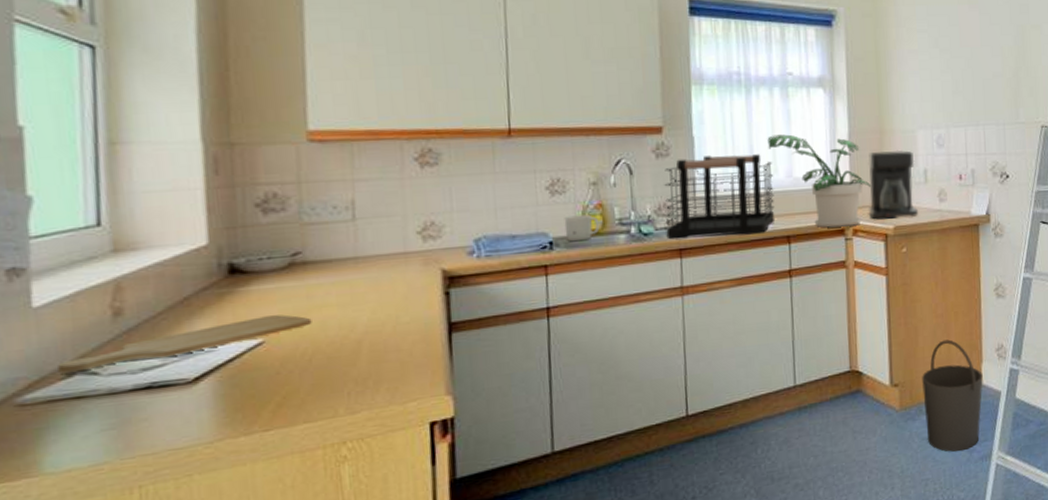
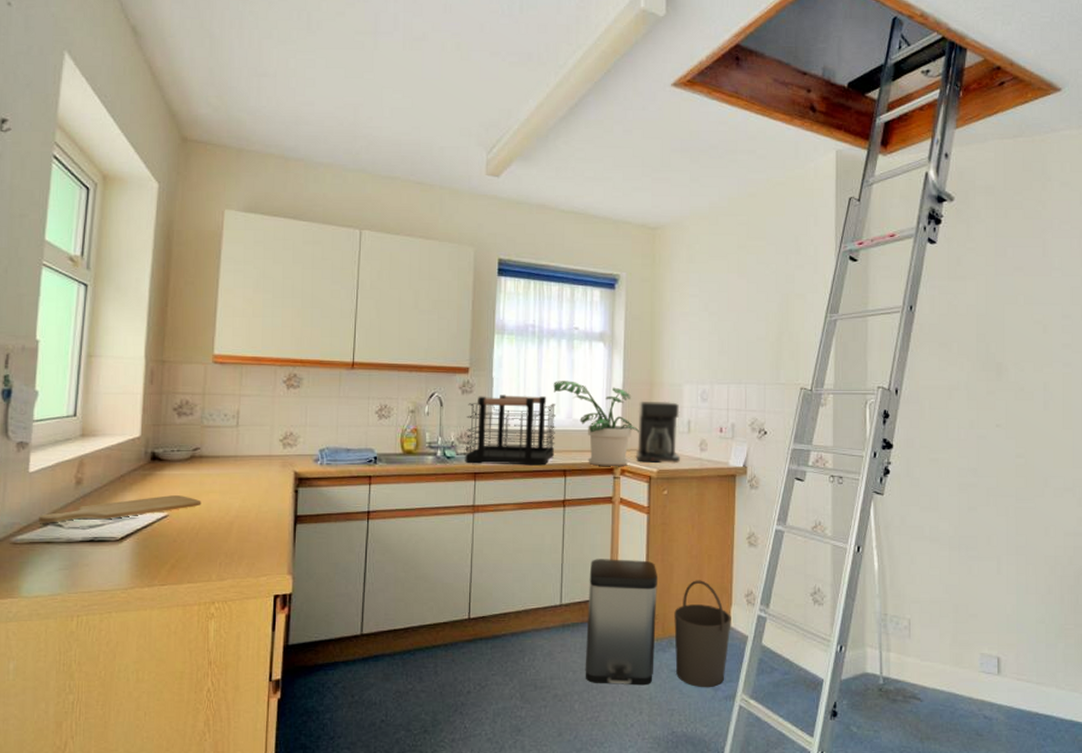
mug: present [564,214,600,242] -> none [387,437,414,459]
pedal bin: none [825,325,904,465] -> present [585,559,657,686]

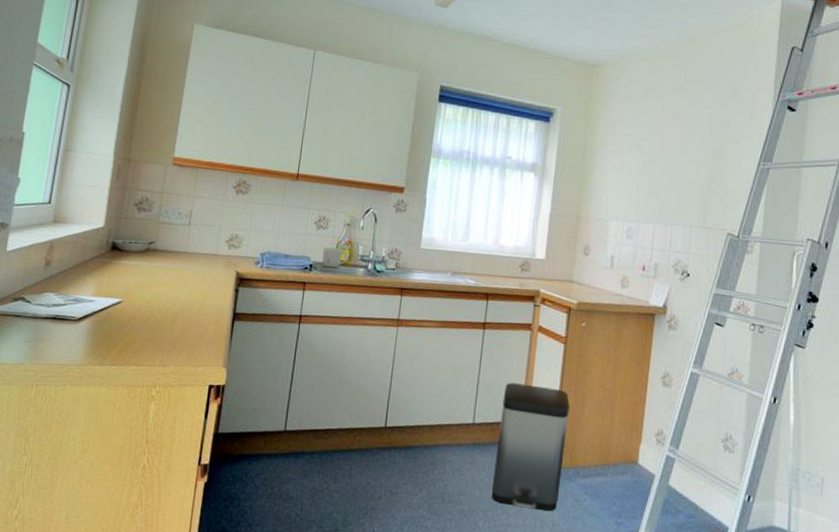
chopping board: present [39,495,202,523] -> none [11,283,152,300]
mug: none [387,437,414,459] -> present [321,247,347,268]
dish rack: present [465,395,557,466] -> none [393,215,484,287]
potted plant: present [553,381,639,467] -> none [482,207,562,295]
coffee maker: present [635,401,681,464] -> none [557,233,604,297]
bucket: present [674,580,731,687] -> none [580,414,640,522]

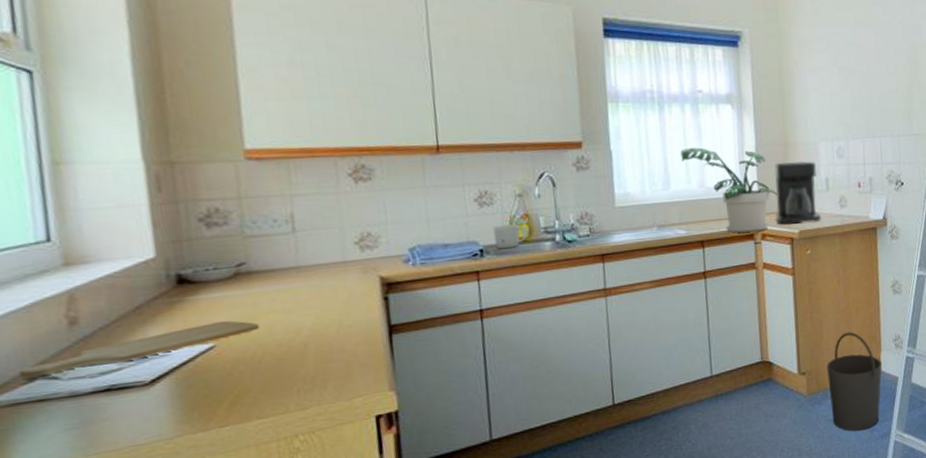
chopping board: none [11,283,152,300] -> present [19,320,260,379]
potted plant: none [482,207,562,295] -> present [680,147,777,233]
pedal bin: present [491,382,570,512] -> none [738,320,812,446]
coffee maker: none [557,233,604,297] -> present [774,160,822,224]
bucket: none [580,414,640,522] -> present [827,332,882,432]

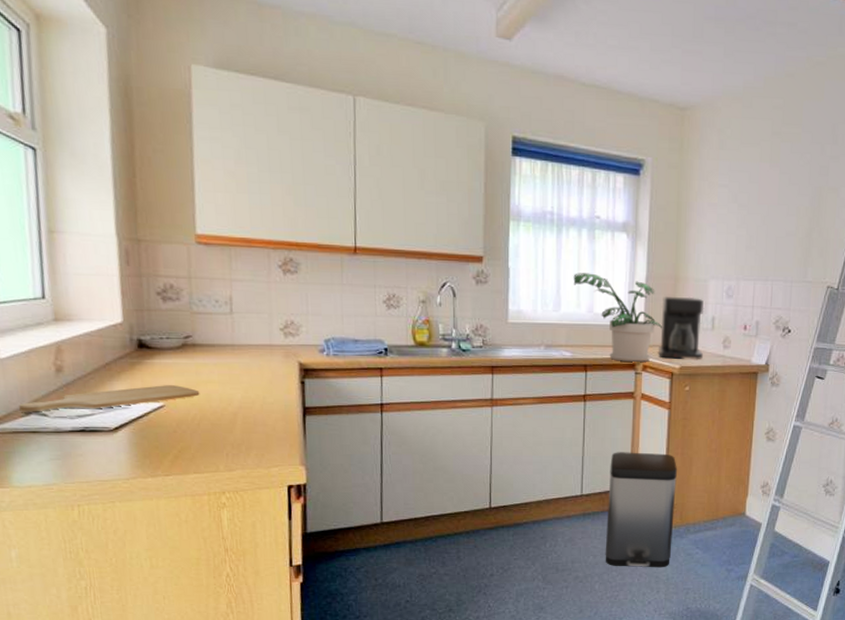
mug: present [493,224,527,249] -> none [397,328,427,351]
pedal bin: none [738,320,812,446] -> present [605,452,677,568]
bucket: present [827,332,882,432] -> none [692,472,747,569]

